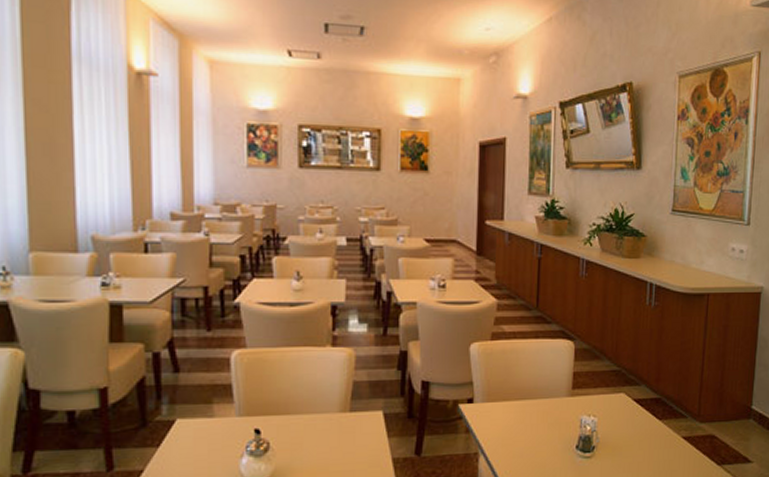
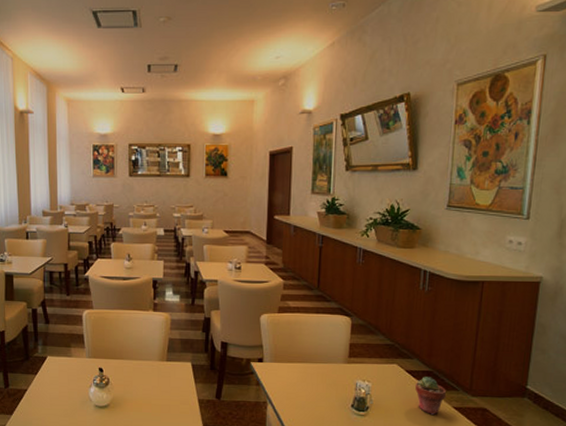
potted succulent: none [643,404,675,448] -> present [414,376,446,415]

